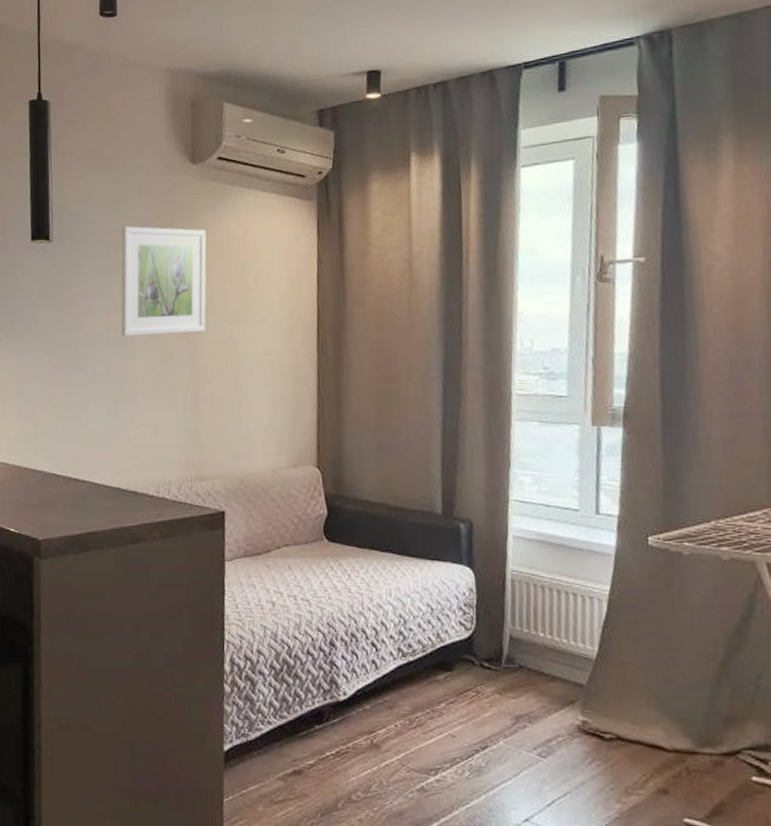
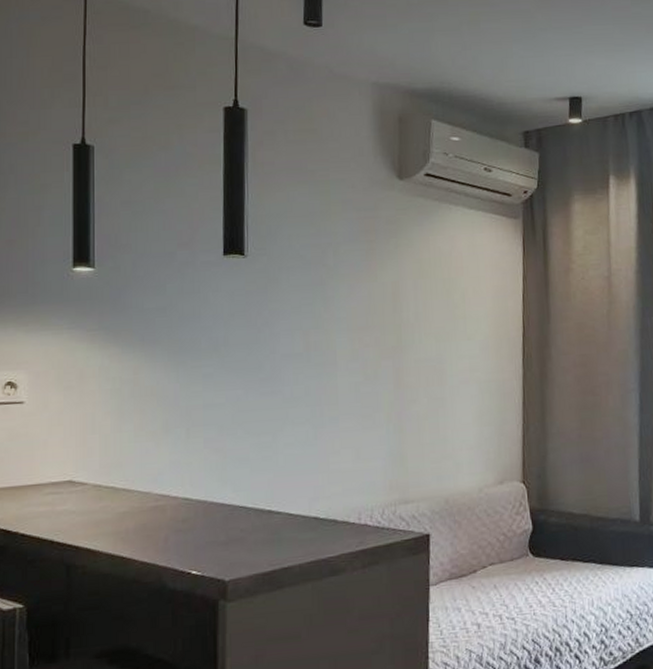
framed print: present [121,226,207,337] -> none [321,241,413,356]

